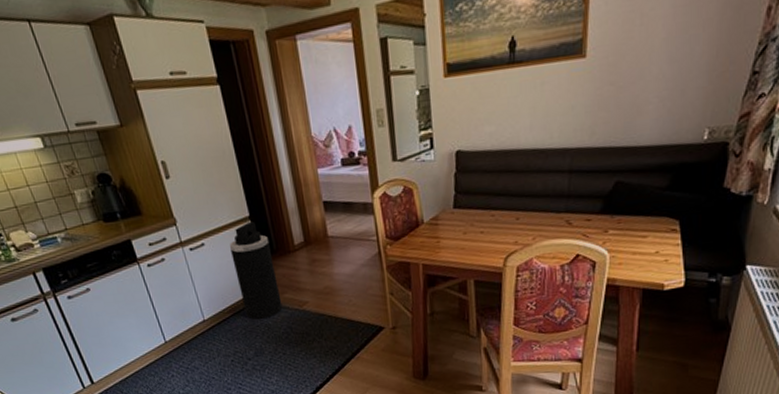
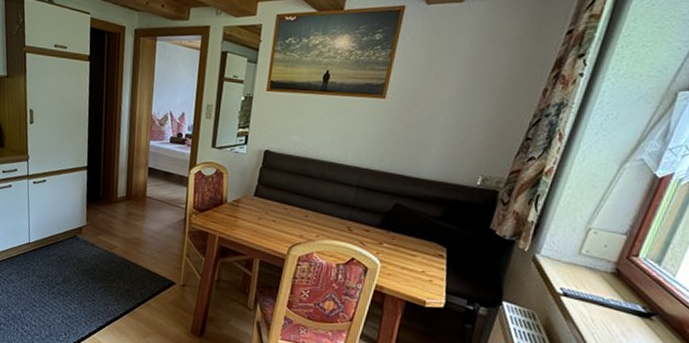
trash can: present [230,222,283,320] -> none [64,171,98,253]

